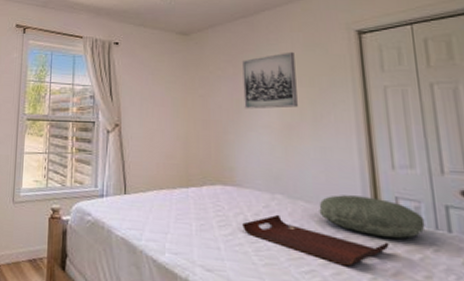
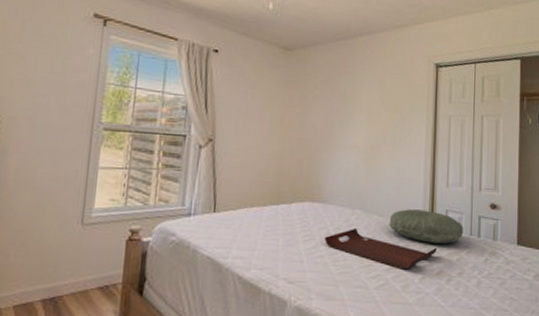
wall art: present [242,51,298,109] -> none [337,77,384,131]

